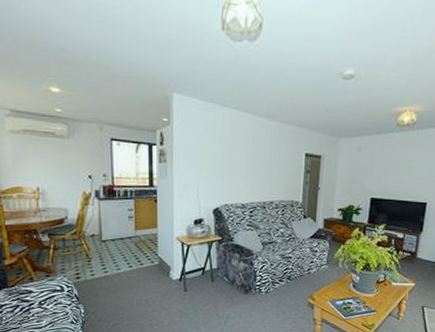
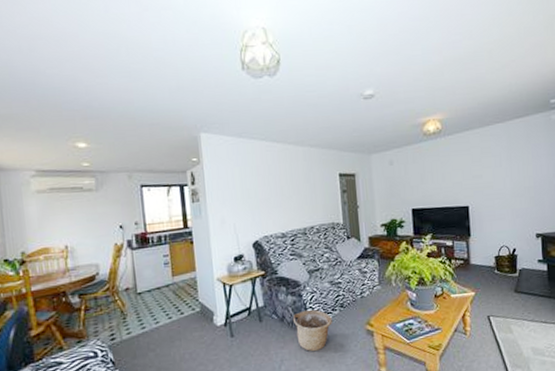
basket: none [242,277,278,315] -> present [292,309,332,352]

